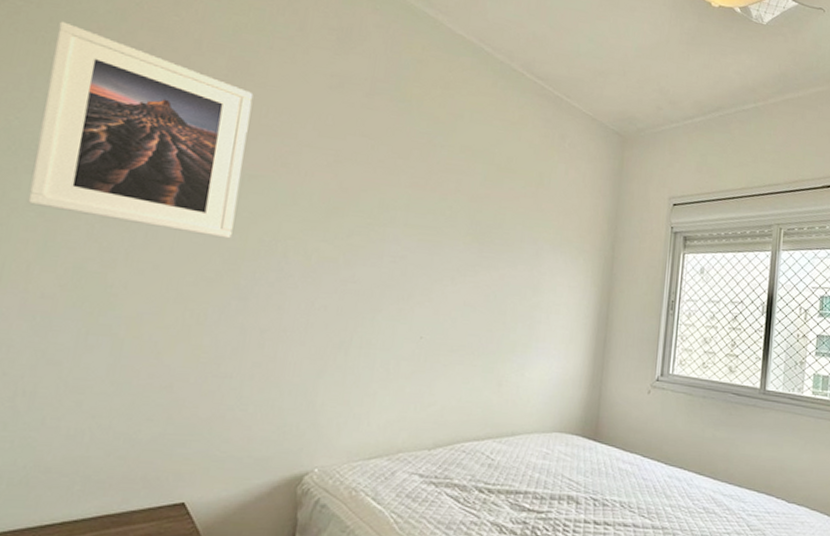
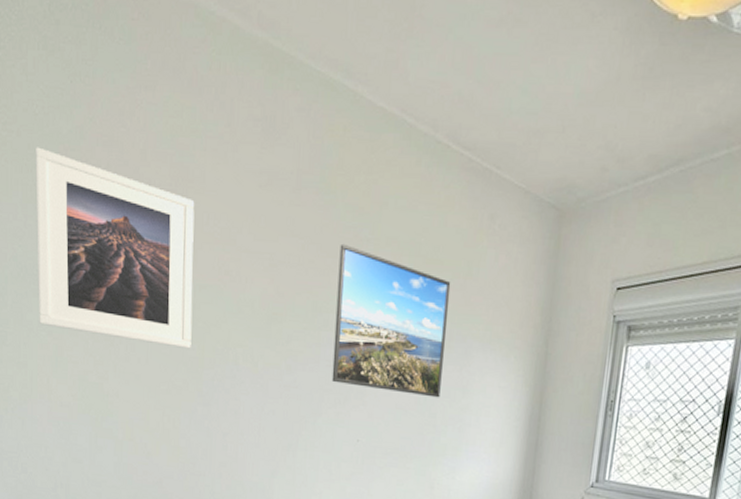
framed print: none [395,147,524,296] -> present [331,243,451,398]

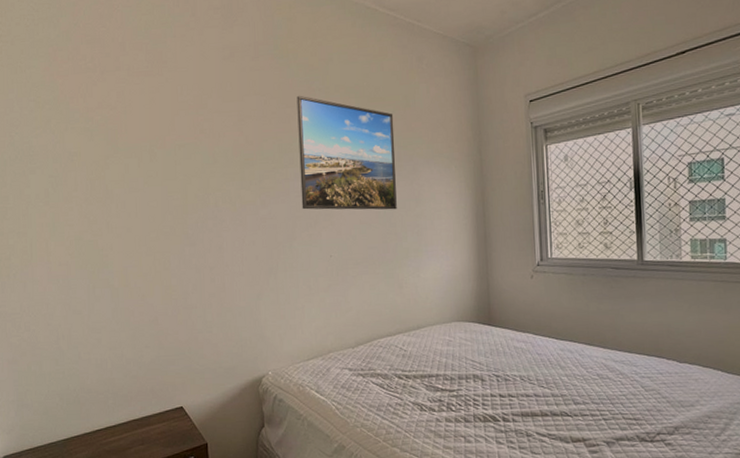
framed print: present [35,147,195,349] -> none [28,51,175,200]

